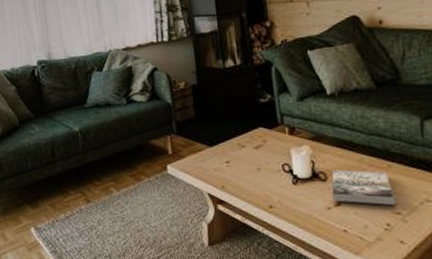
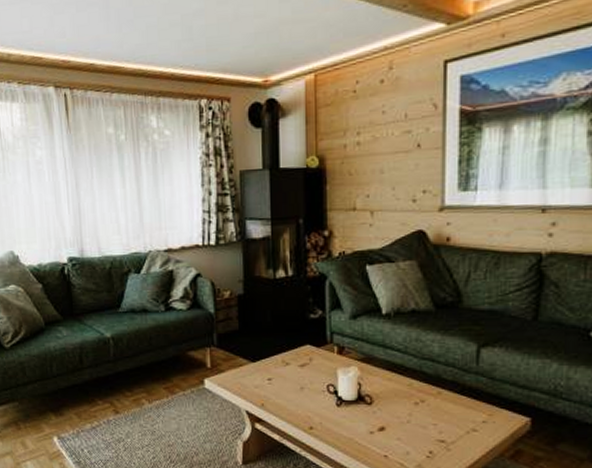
book: present [332,169,396,205] -> none [376,393,441,432]

